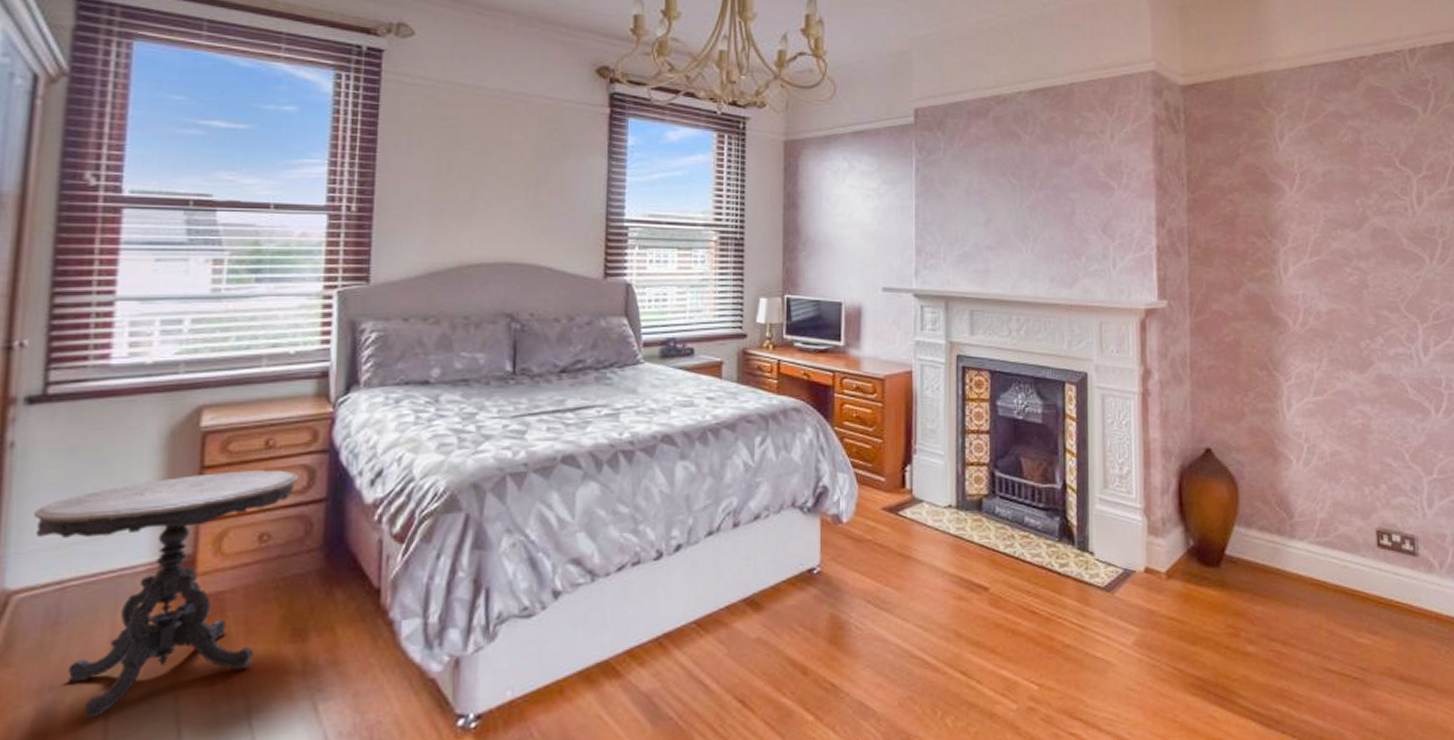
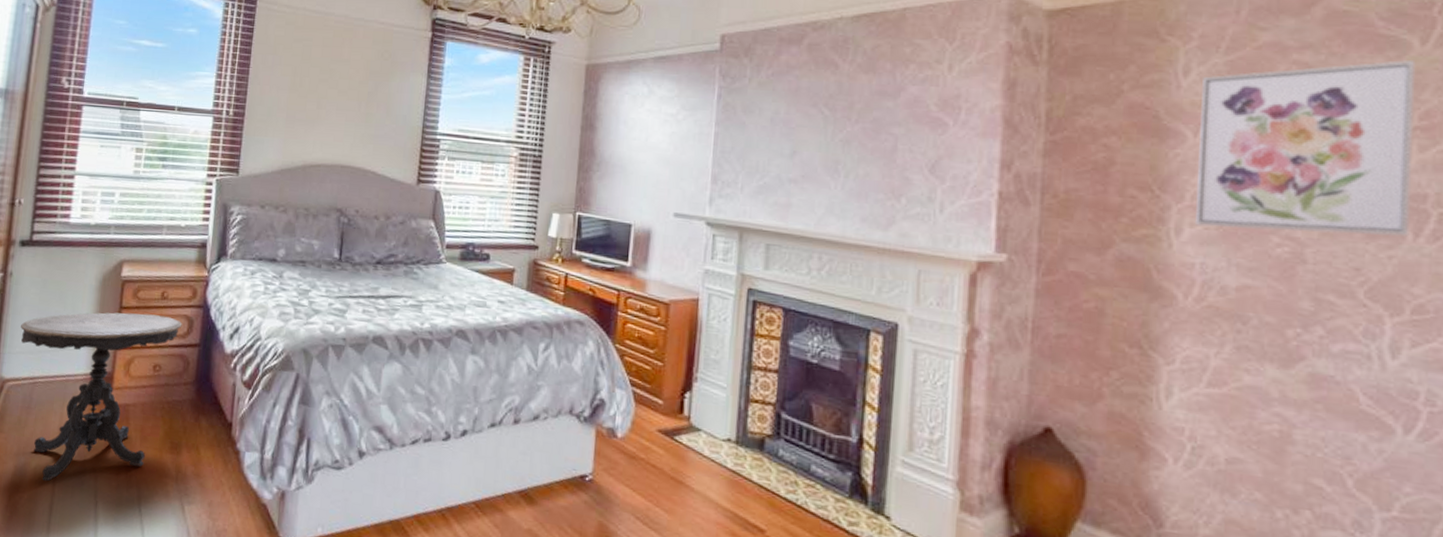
wall art: none [1293,125,1428,264] -> present [1196,60,1416,237]

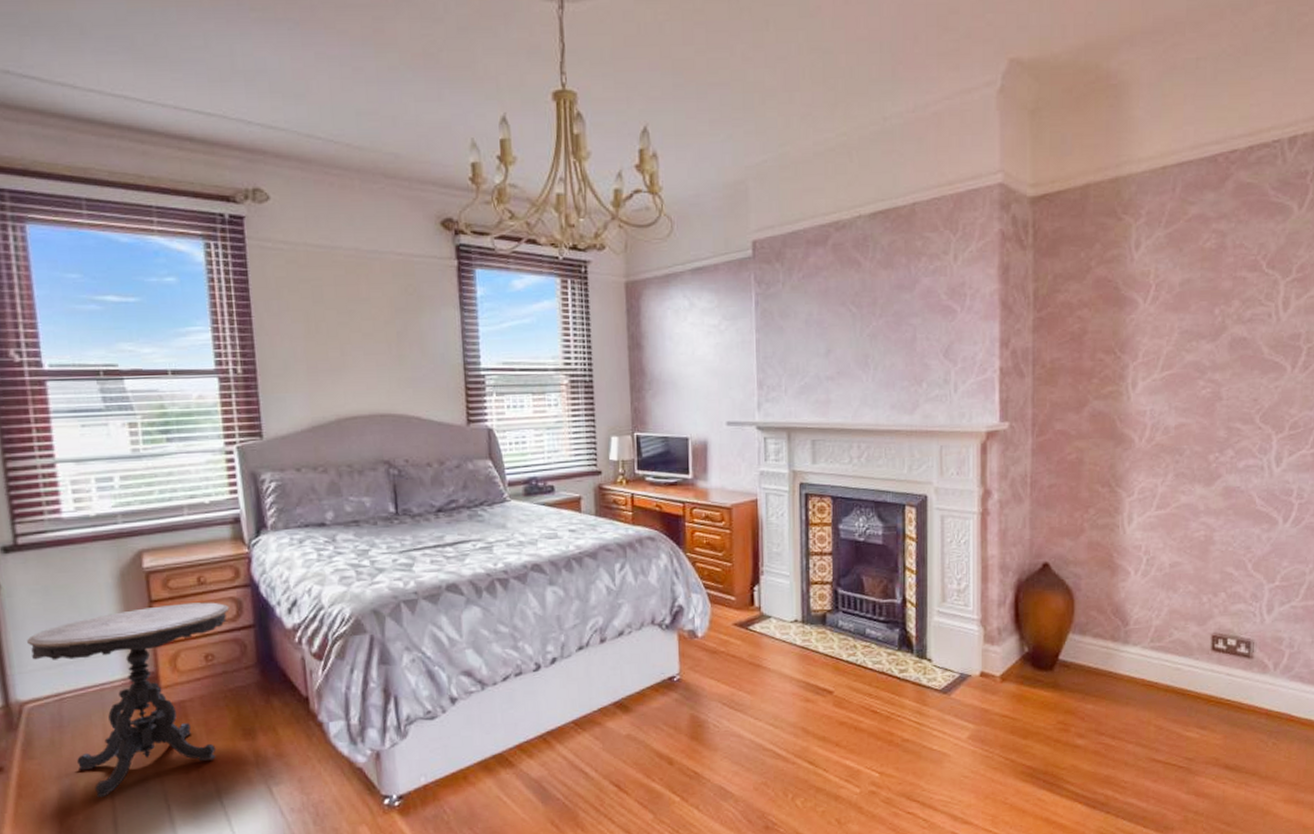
wall art: present [1196,60,1416,237] -> none [1147,223,1295,379]

